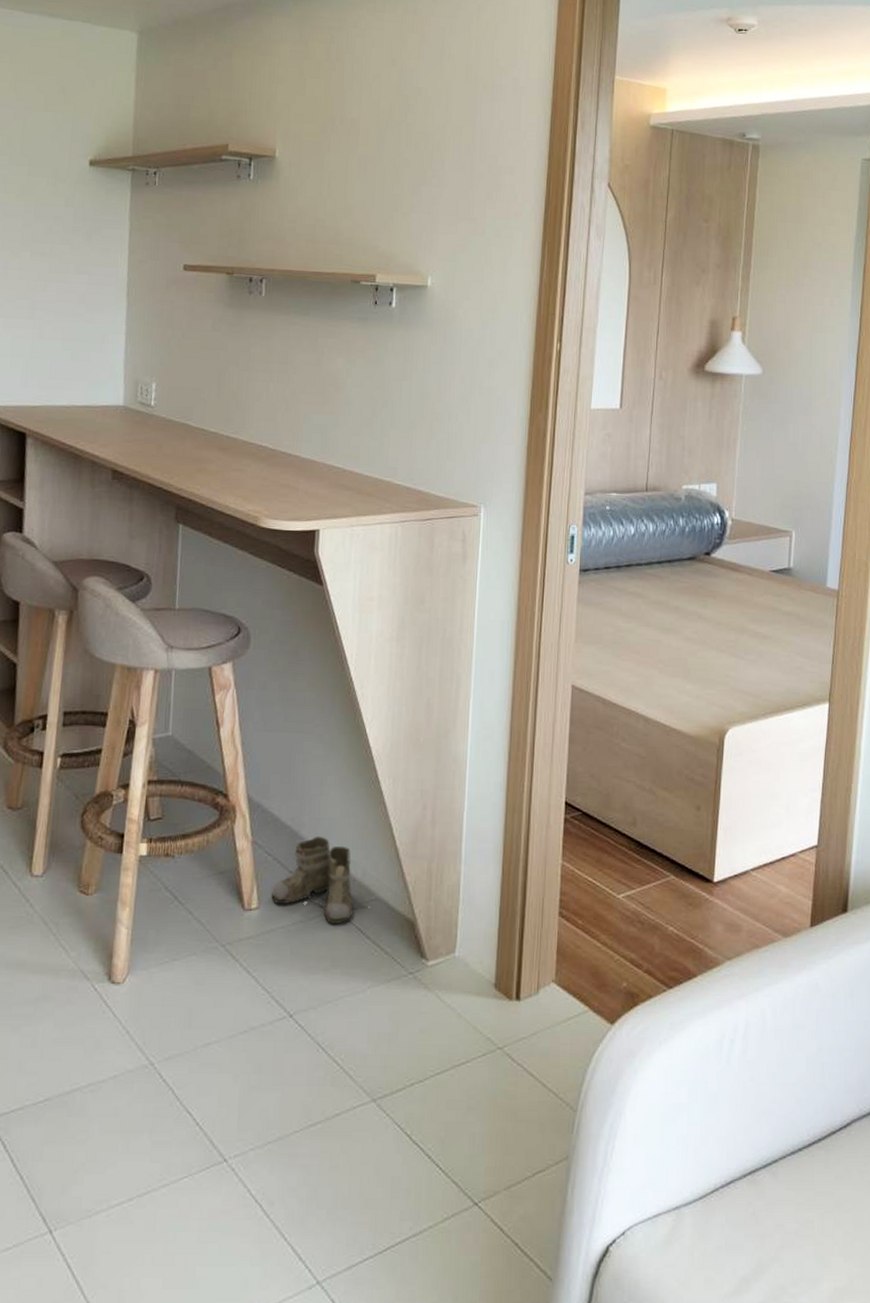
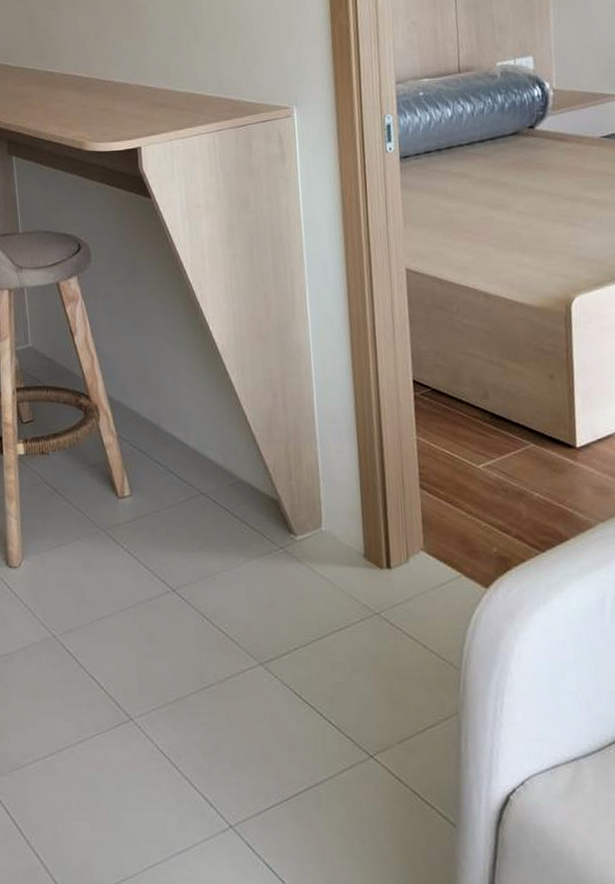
boots: present [271,836,368,924] -> none [141,427,233,506]

